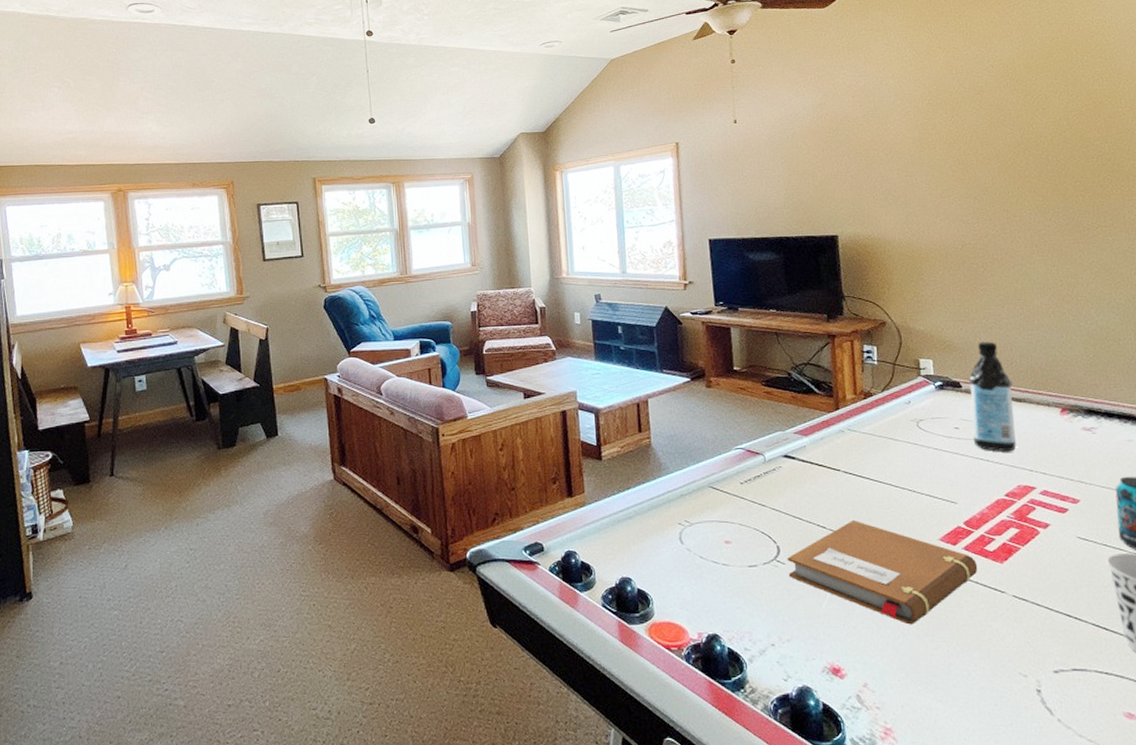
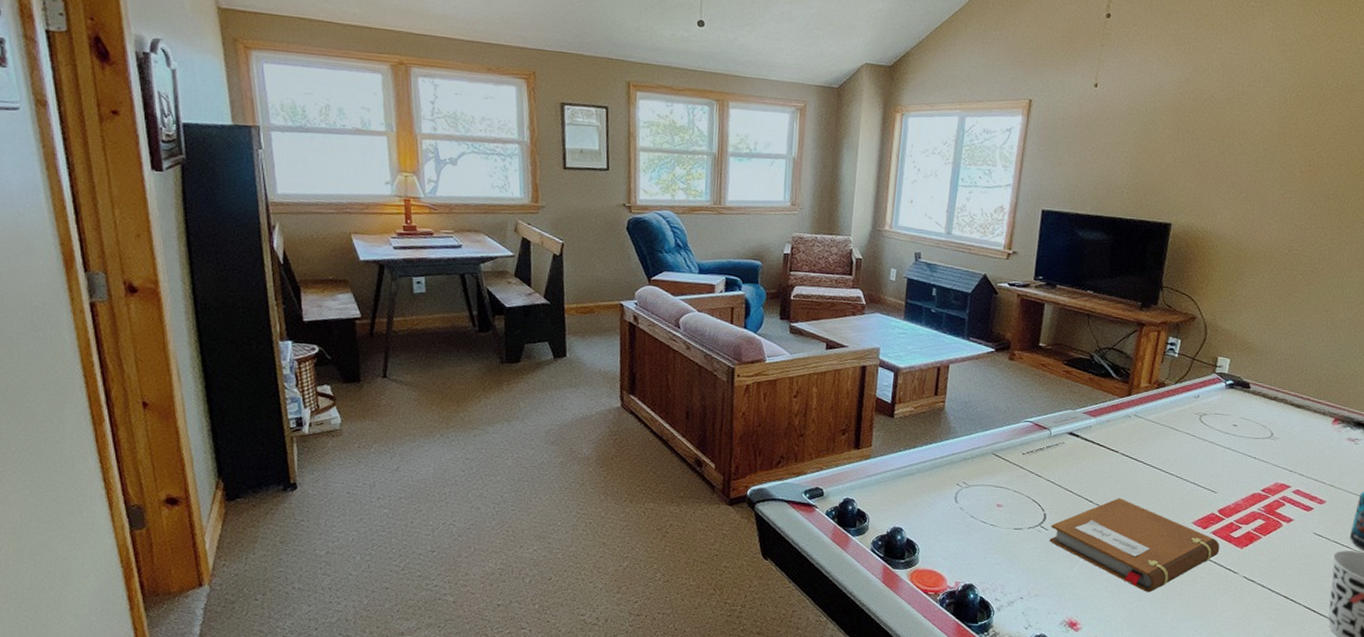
water bottle: present [968,341,1017,452] -> none [1247,347,1298,453]

